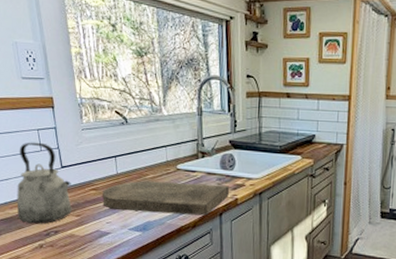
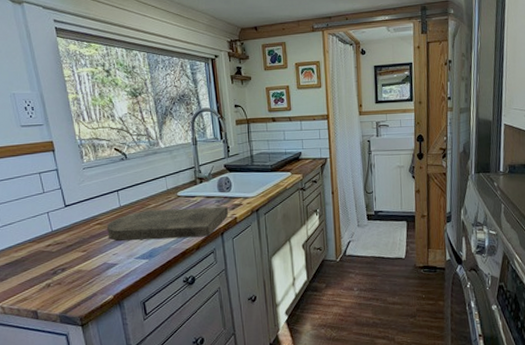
kettle: present [16,142,72,225] -> none [21,185,78,266]

